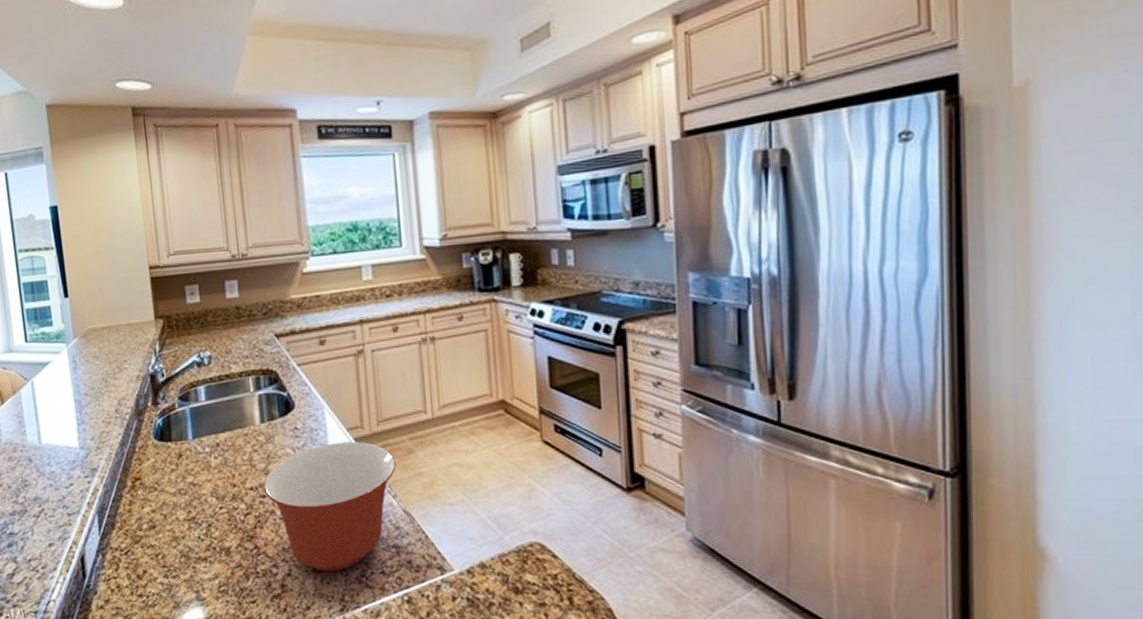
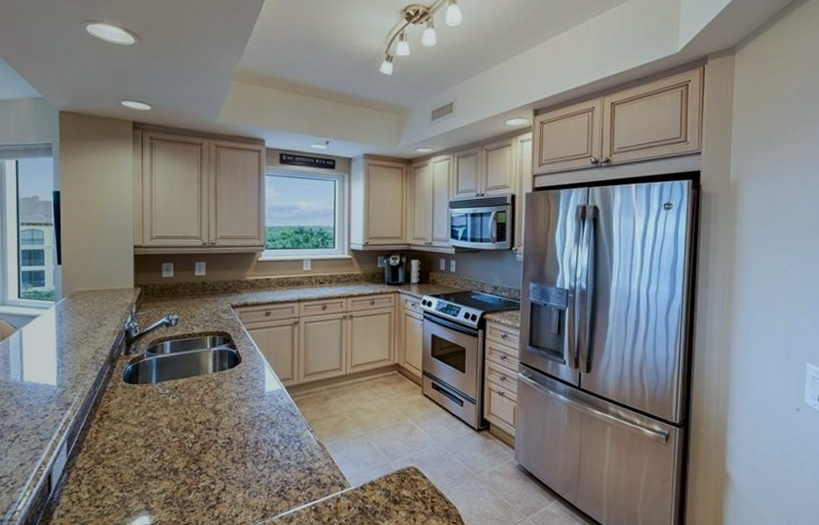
mixing bowl: present [263,442,396,571] -> none [210,390,315,487]

